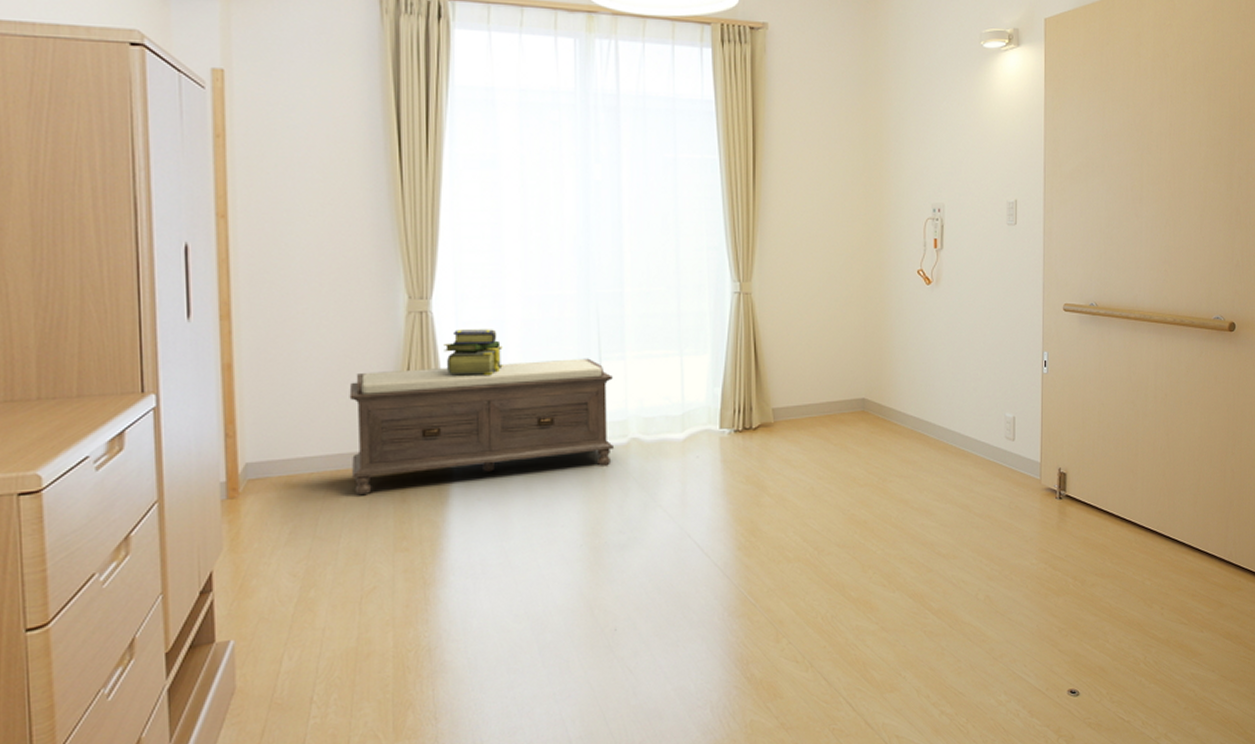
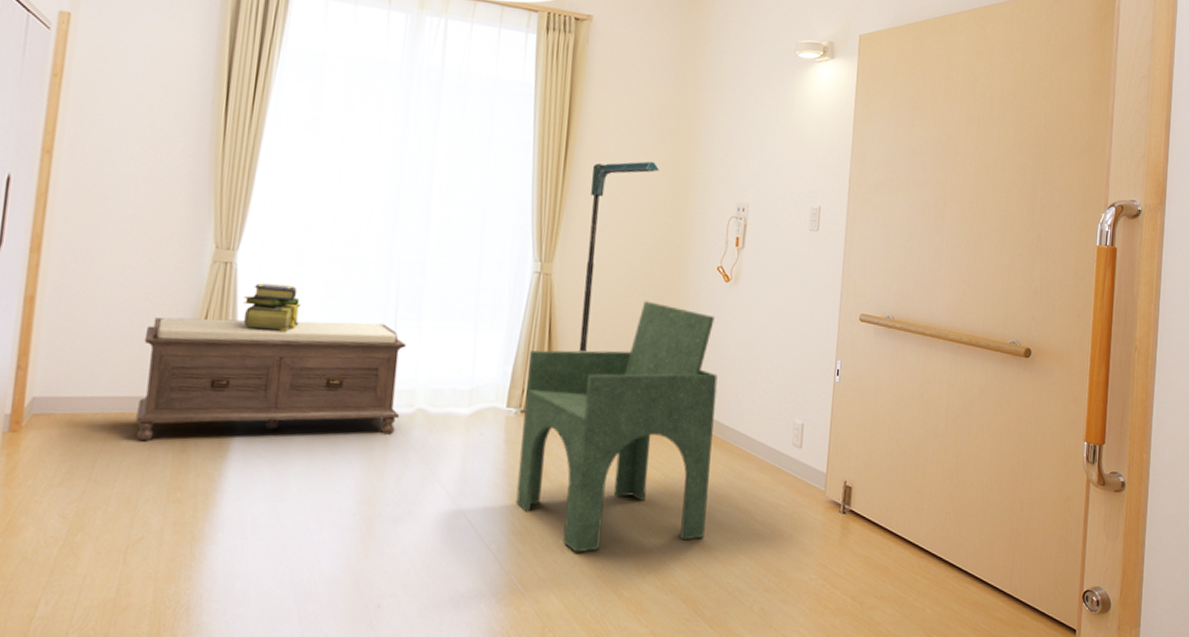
armchair: none [737,311,927,561] -> present [516,301,718,553]
floor lamp: none [783,169,851,368] -> present [579,161,660,353]

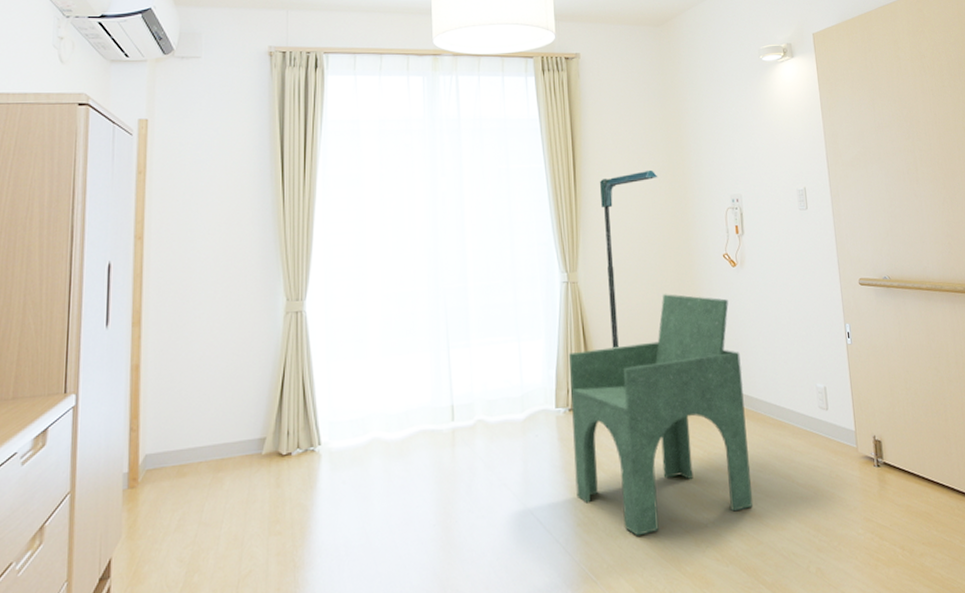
bench: present [136,317,406,440] -> none [235,347,463,481]
stack of books: present [243,283,301,331] -> none [315,324,365,368]

